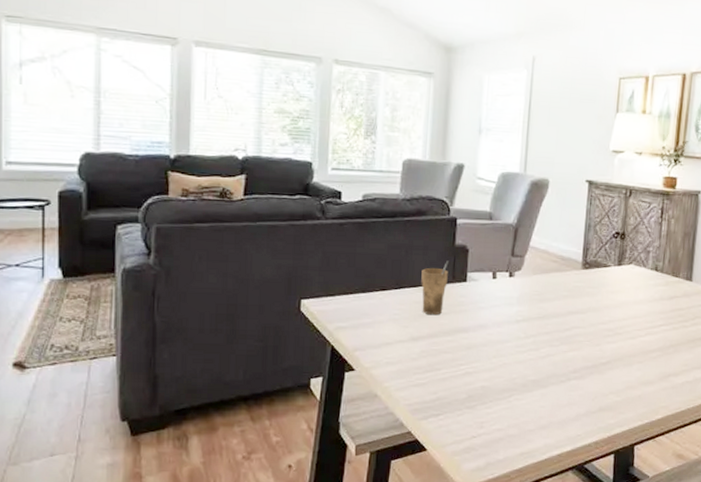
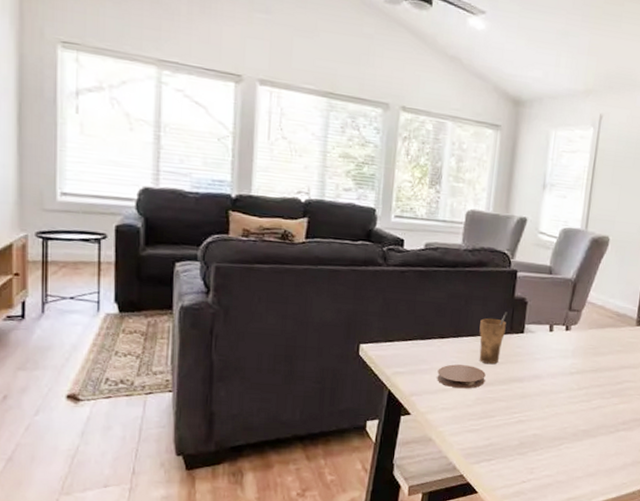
coaster: none [380,317,430,342] -> present [437,364,486,389]

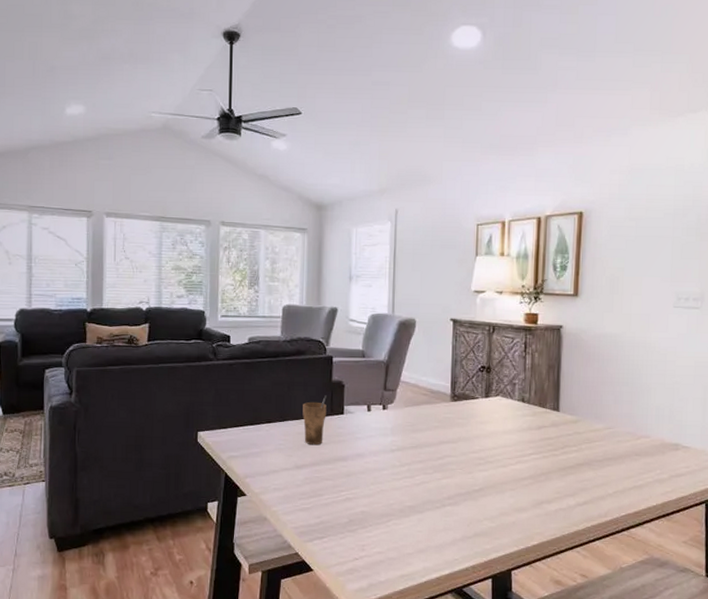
coaster: present [437,364,486,389] -> none [267,447,312,470]

